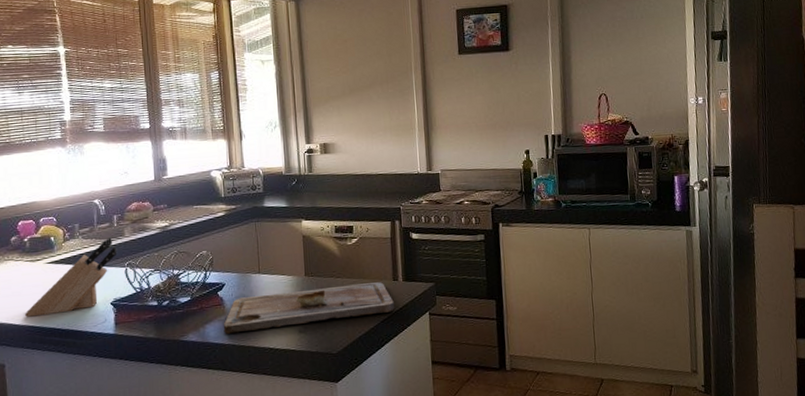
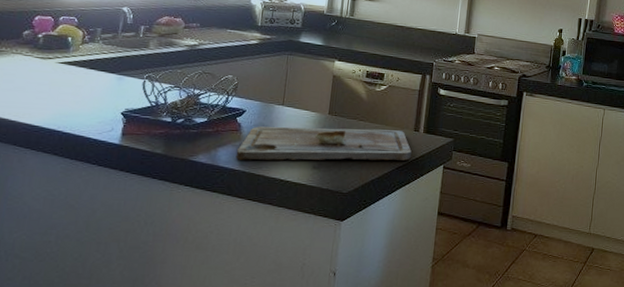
knife block: present [24,237,117,317] -> none [23,47,139,116]

